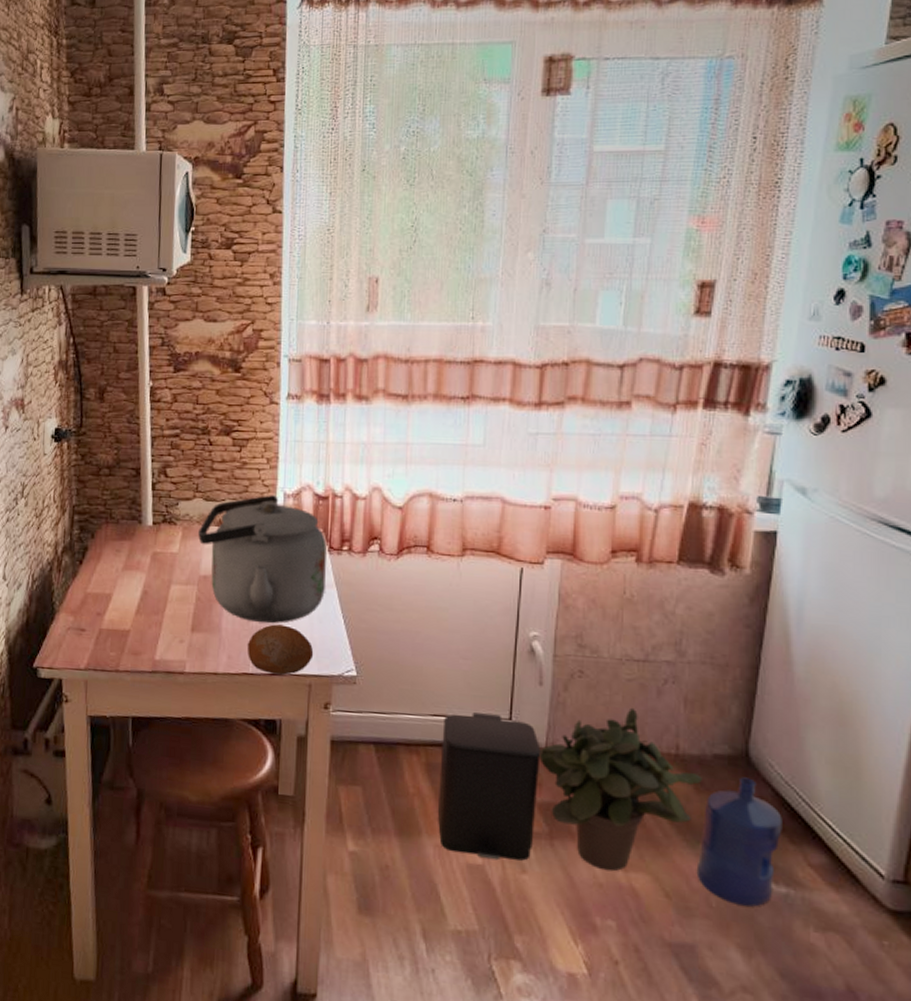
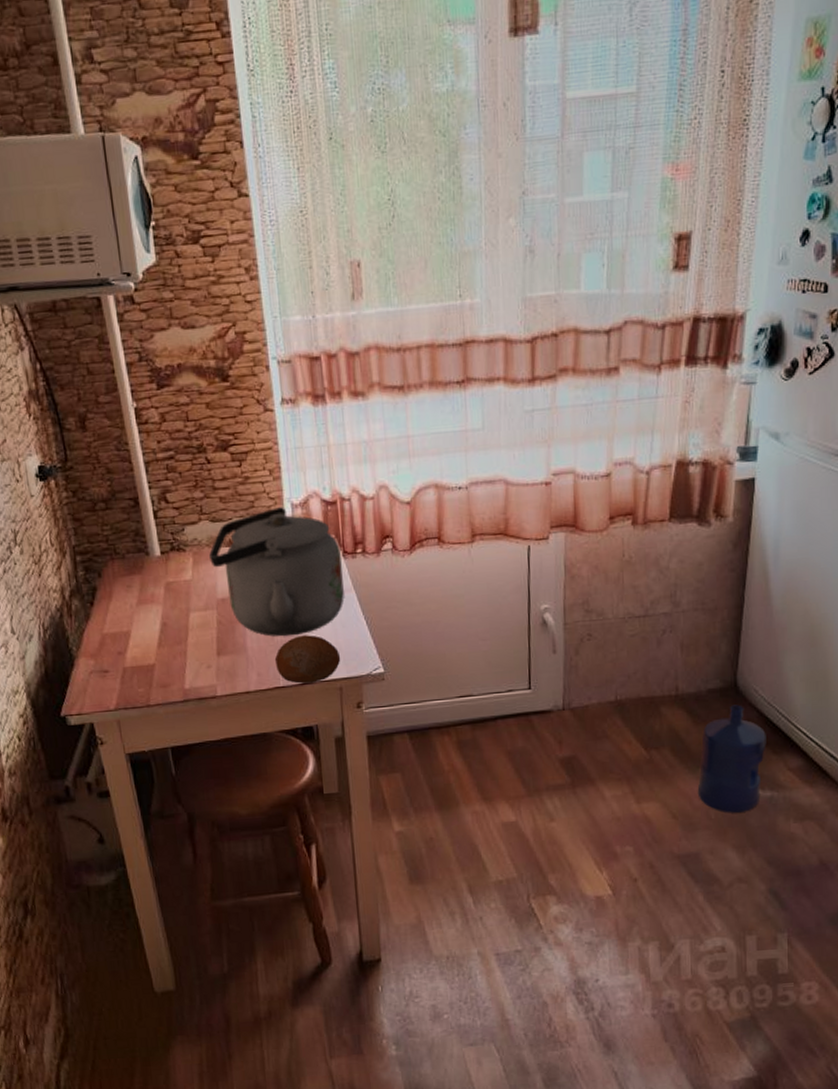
pedal bin: present [437,712,541,861] -> none [468,686,560,816]
potted plant: present [539,707,702,872] -> none [558,660,699,806]

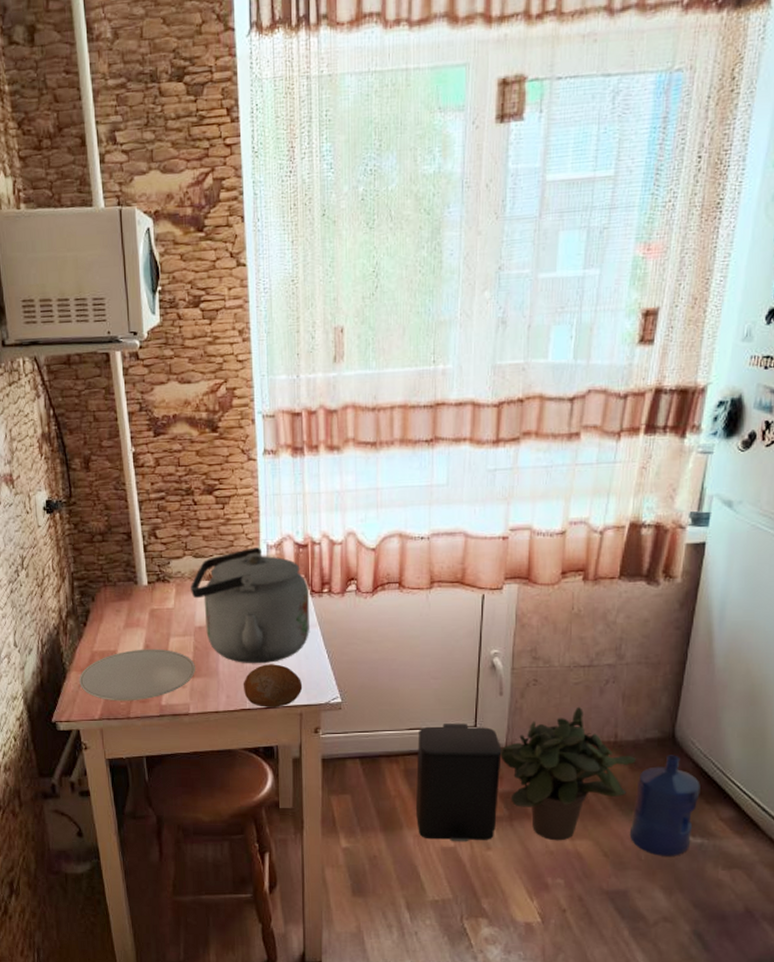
plate: none [89,626,221,688] -> present [79,648,195,701]
pedal bin: none [468,686,560,816] -> present [415,723,502,842]
potted plant: none [558,660,699,806] -> present [500,706,636,841]

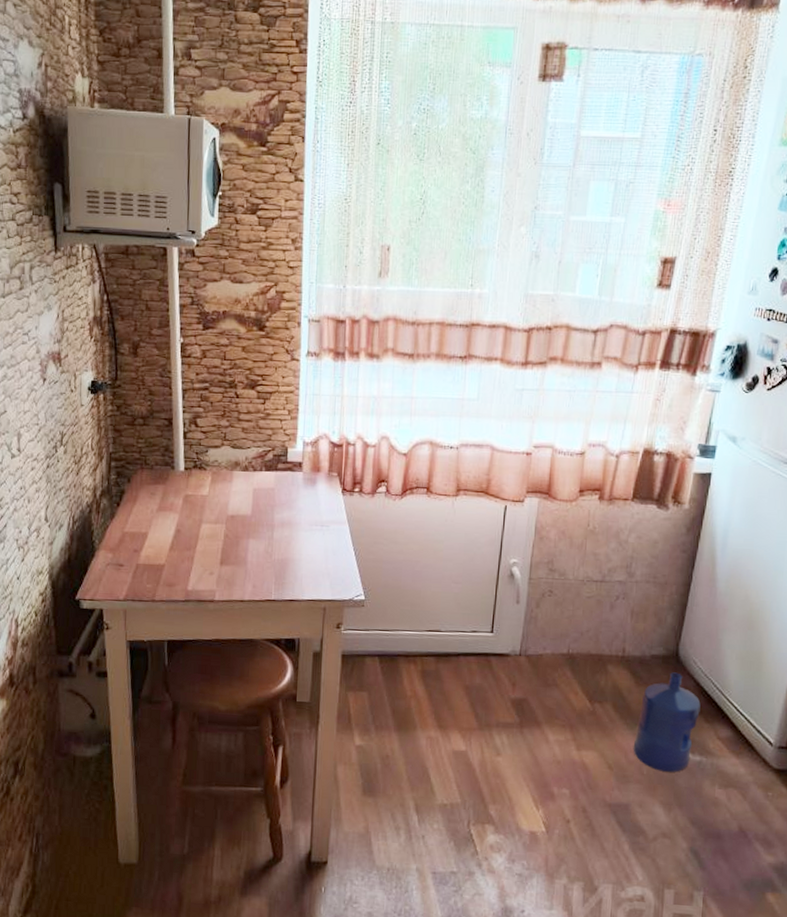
plate: present [79,648,195,701] -> none [107,533,224,584]
kettle: present [189,547,309,664] -> none [225,443,341,557]
bread: present [243,664,303,709] -> none [269,557,328,601]
pedal bin: present [415,723,502,842] -> none [430,627,516,747]
potted plant: present [500,706,636,841] -> none [514,619,642,751]

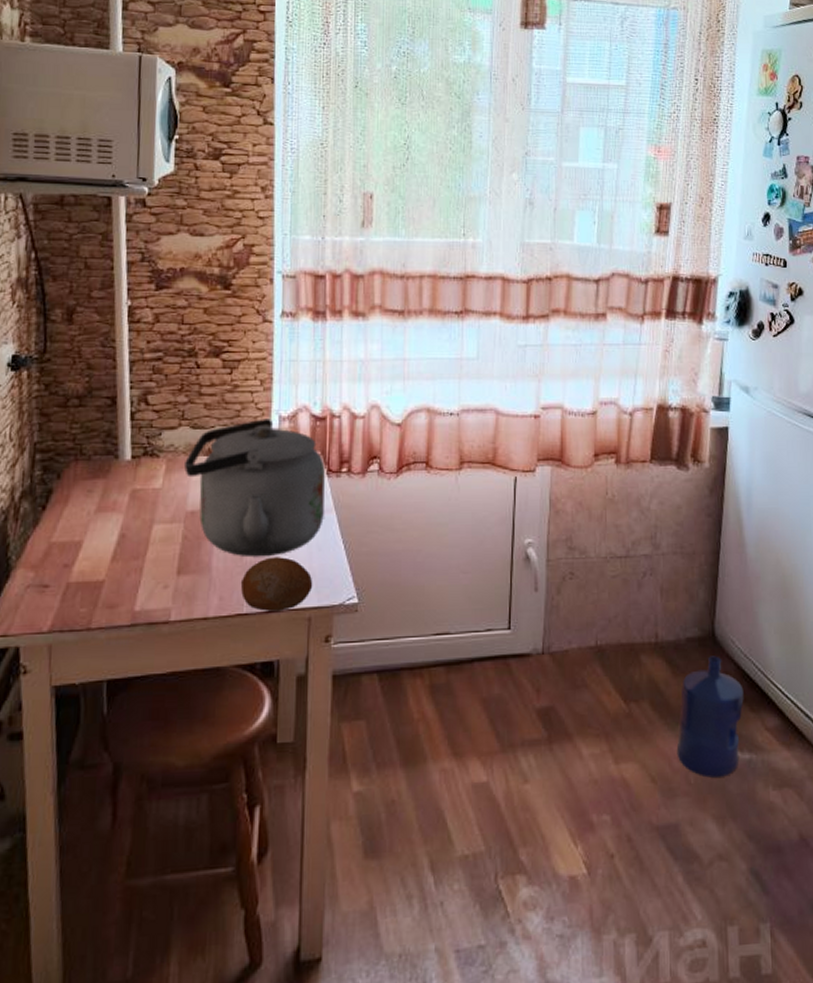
kettle: none [225,443,341,557] -> present [183,419,325,557]
bread: none [269,557,328,601] -> present [240,557,313,613]

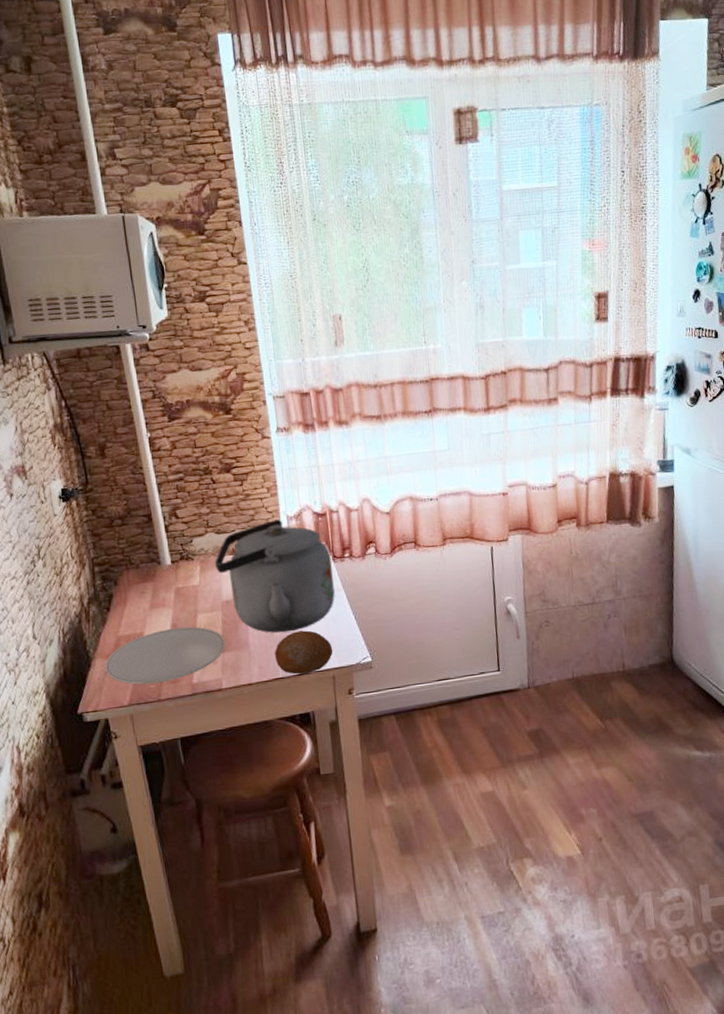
plate: none [26,538,182,607] -> present [104,626,225,685]
water jug: present [676,656,744,778] -> none [647,677,702,774]

